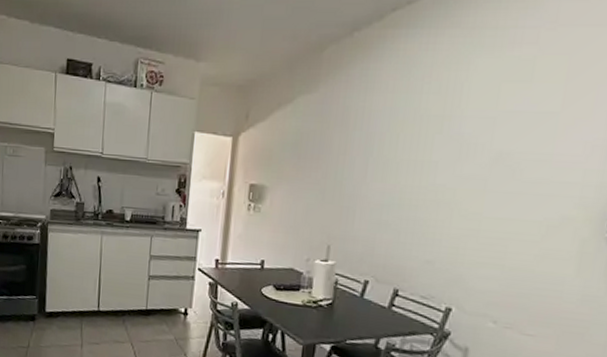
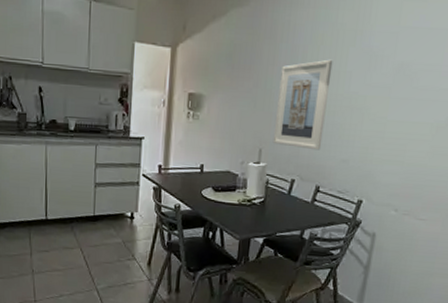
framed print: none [343,148,415,249] -> present [272,59,333,150]

